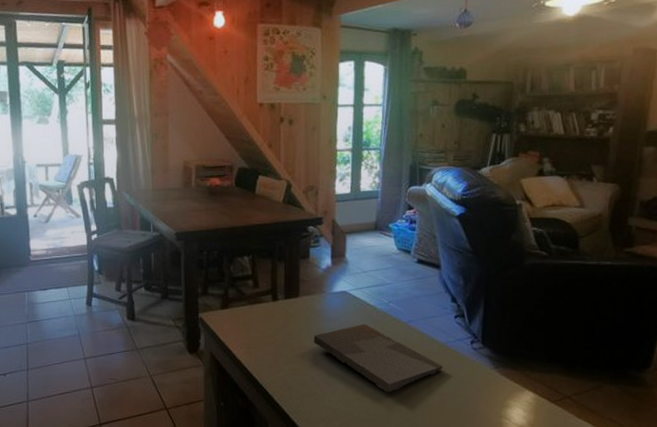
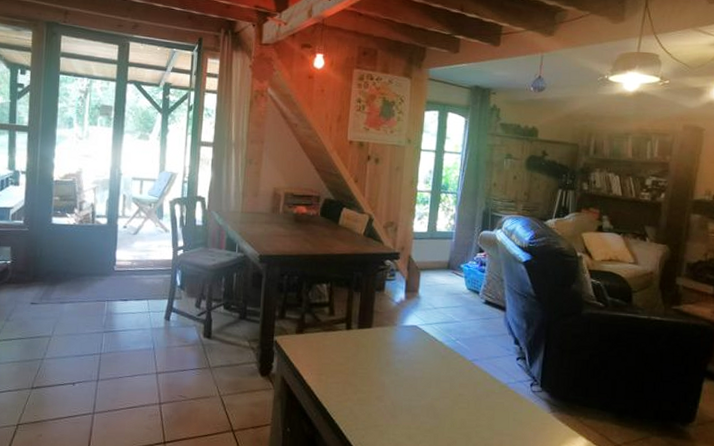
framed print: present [313,323,443,393] -> none [382,358,503,430]

